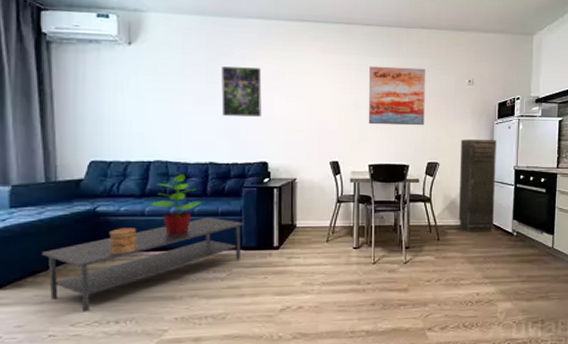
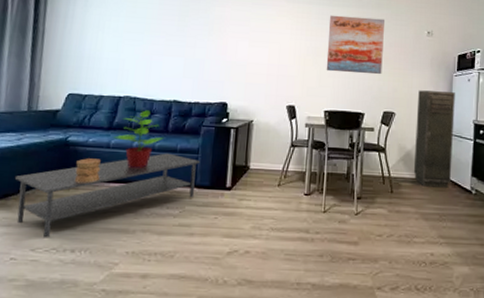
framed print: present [221,66,262,117] -> none [189,11,228,59]

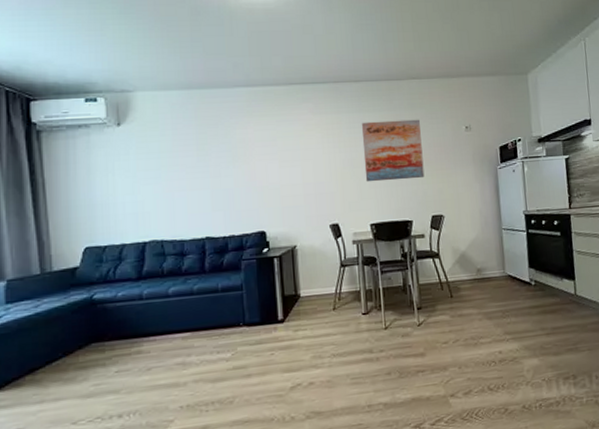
coffee table: present [14,153,201,238] -> none [39,294,246,408]
decorative box: present [74,158,101,183] -> none [107,313,137,343]
potted plant: present [113,108,164,168] -> none [145,251,202,317]
storage cabinet: present [413,90,455,188] -> none [464,185,509,286]

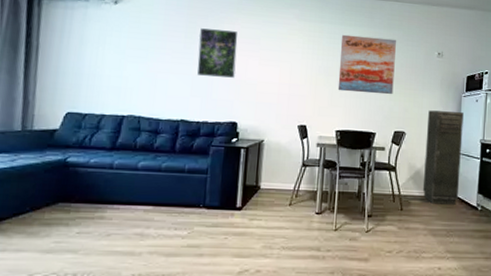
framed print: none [212,136,256,188] -> present [197,28,238,78]
storage cabinet: none [464,185,509,286] -> present [422,110,464,205]

